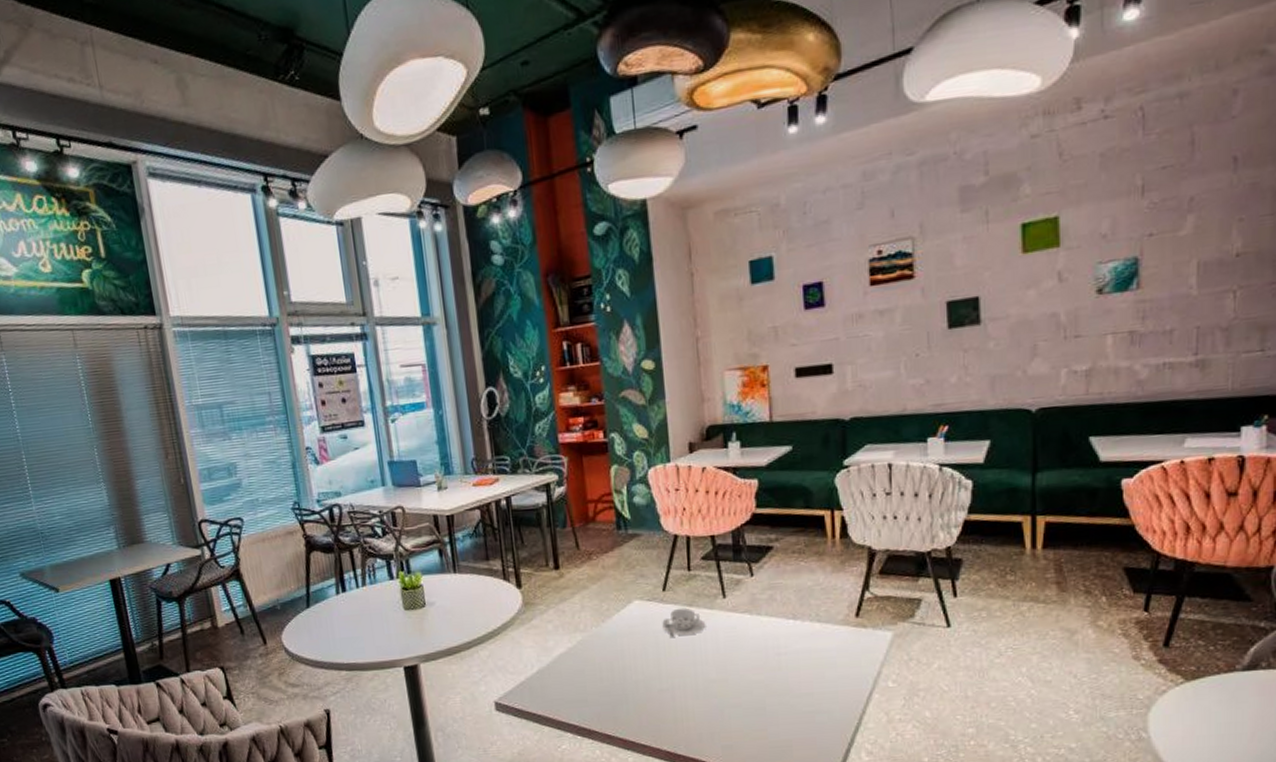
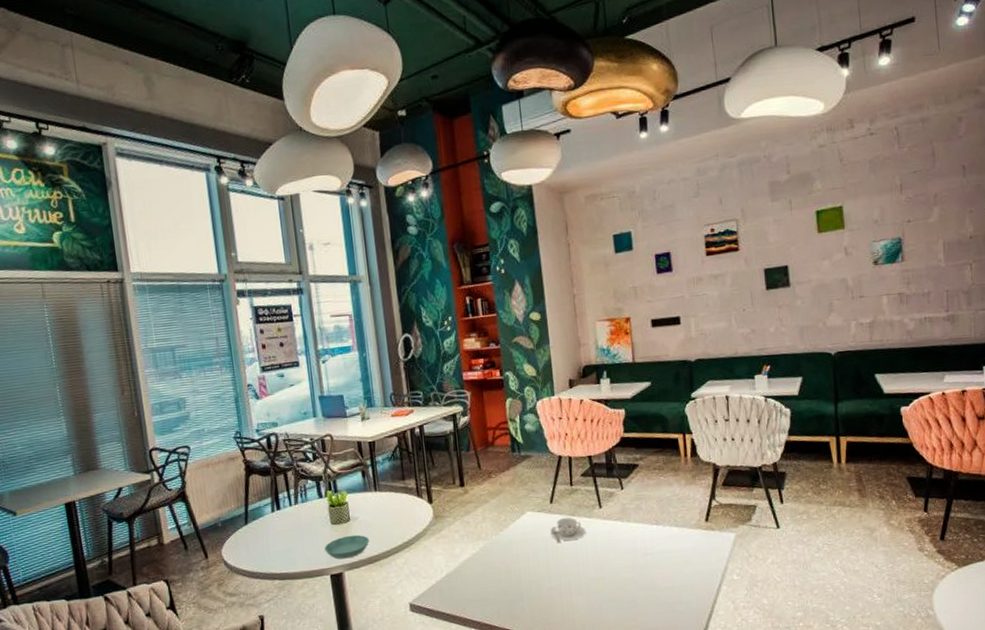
saucer: none [397,622,449,650] -> present [324,534,370,559]

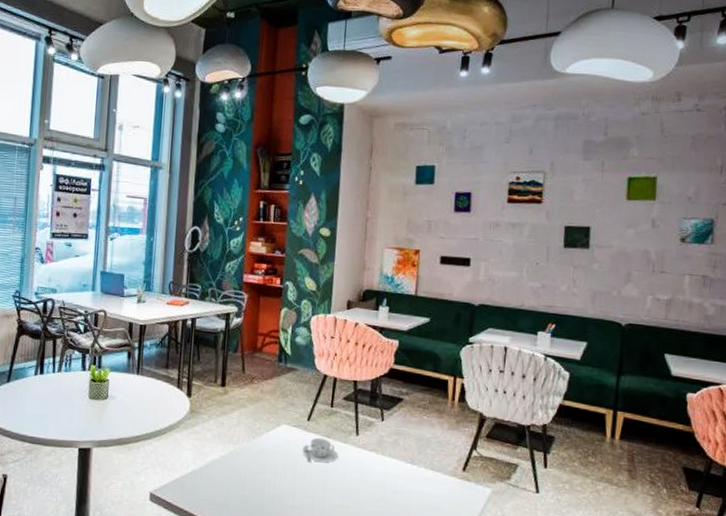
saucer: present [324,534,370,559] -> none [78,412,123,436]

